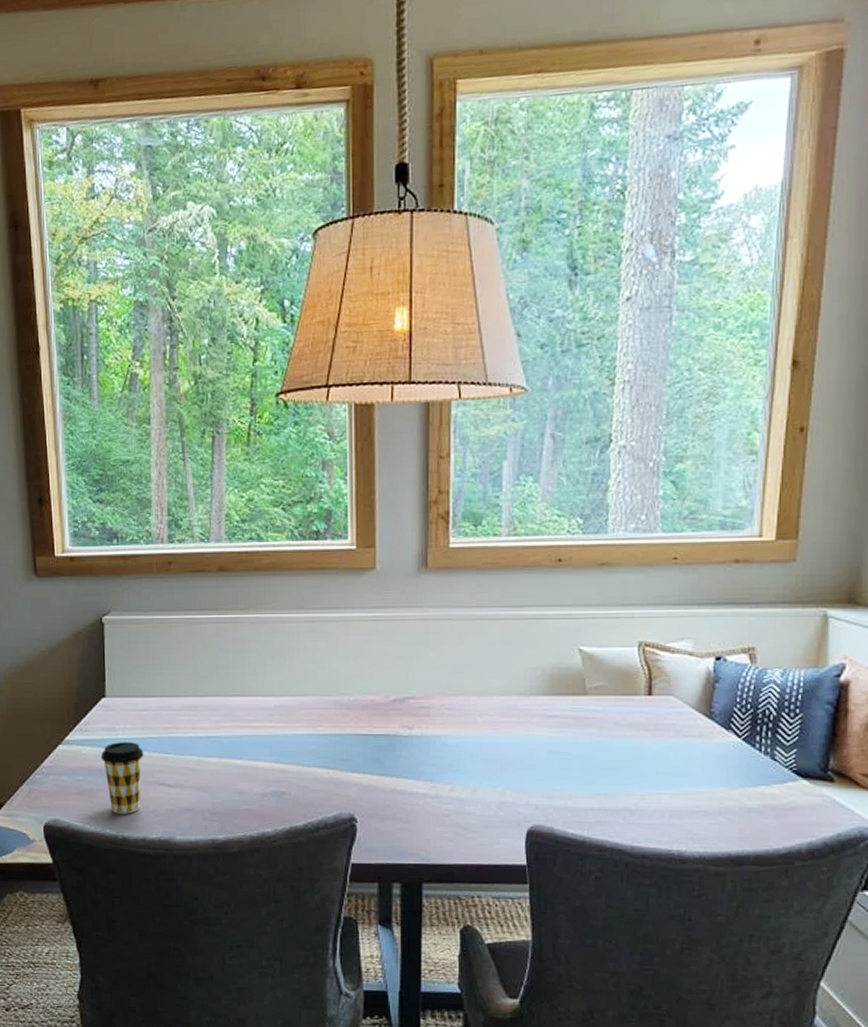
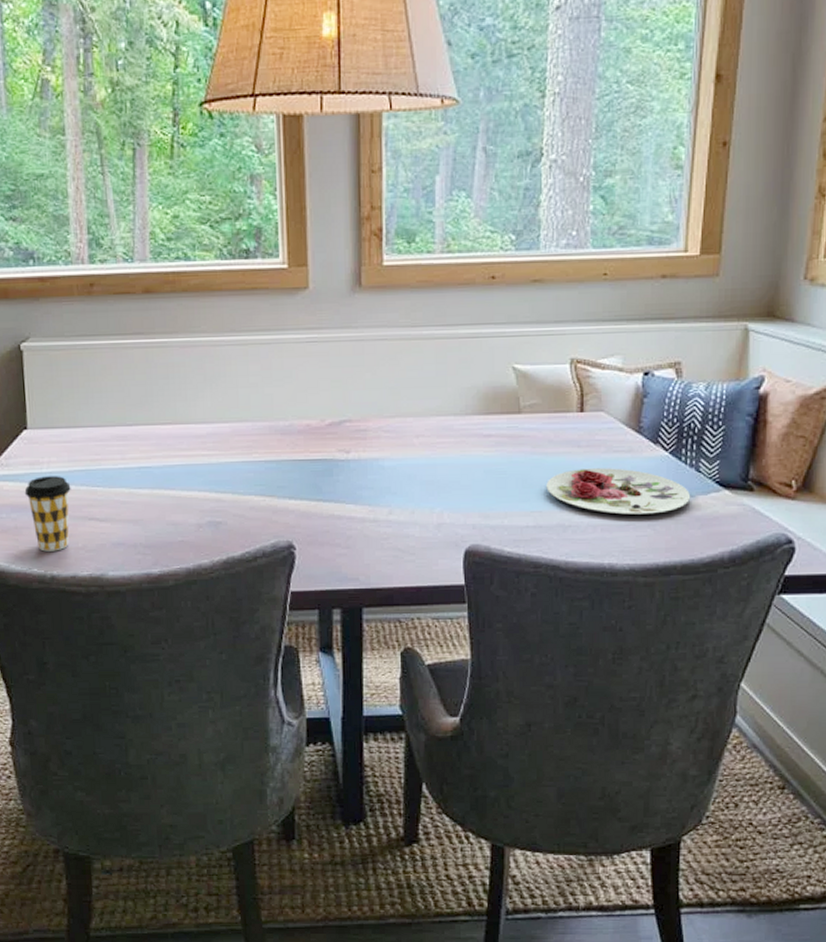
plate: none [612,753,766,801] -> present [546,468,691,515]

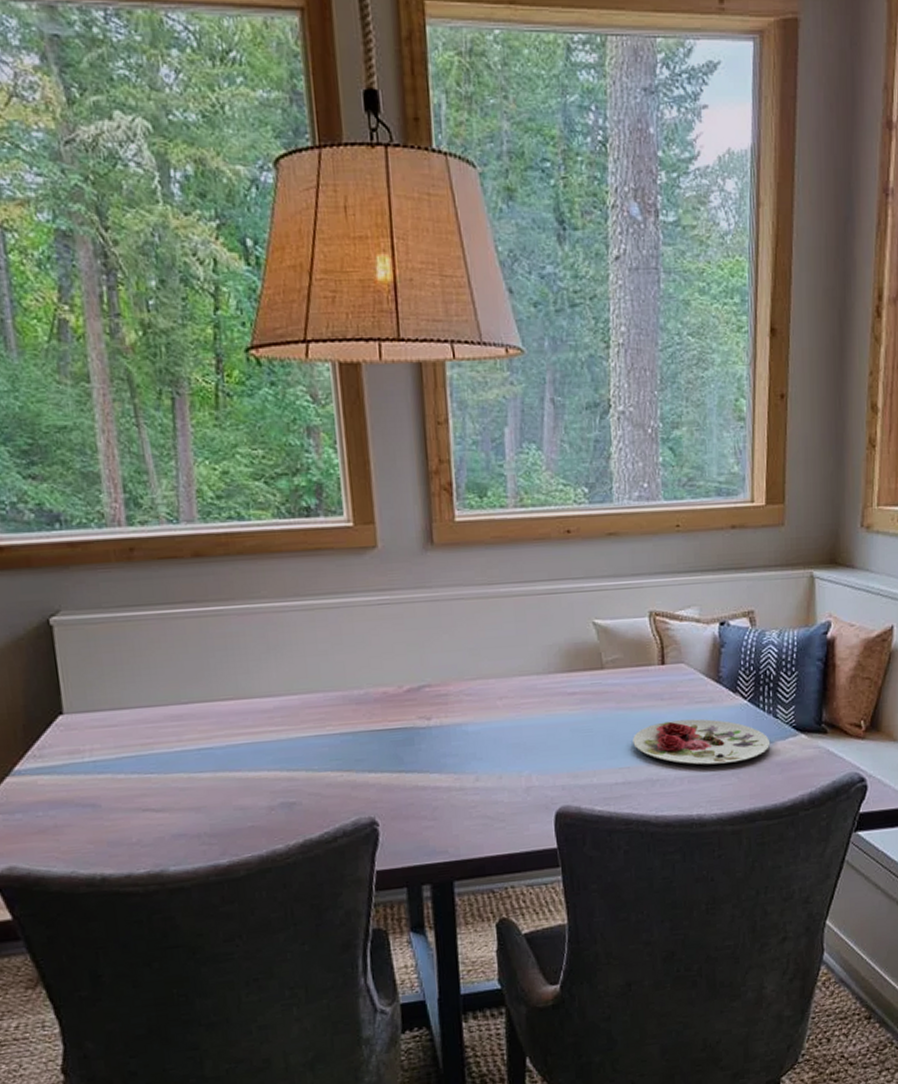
coffee cup: present [24,476,71,552] -> none [63,764,121,851]

